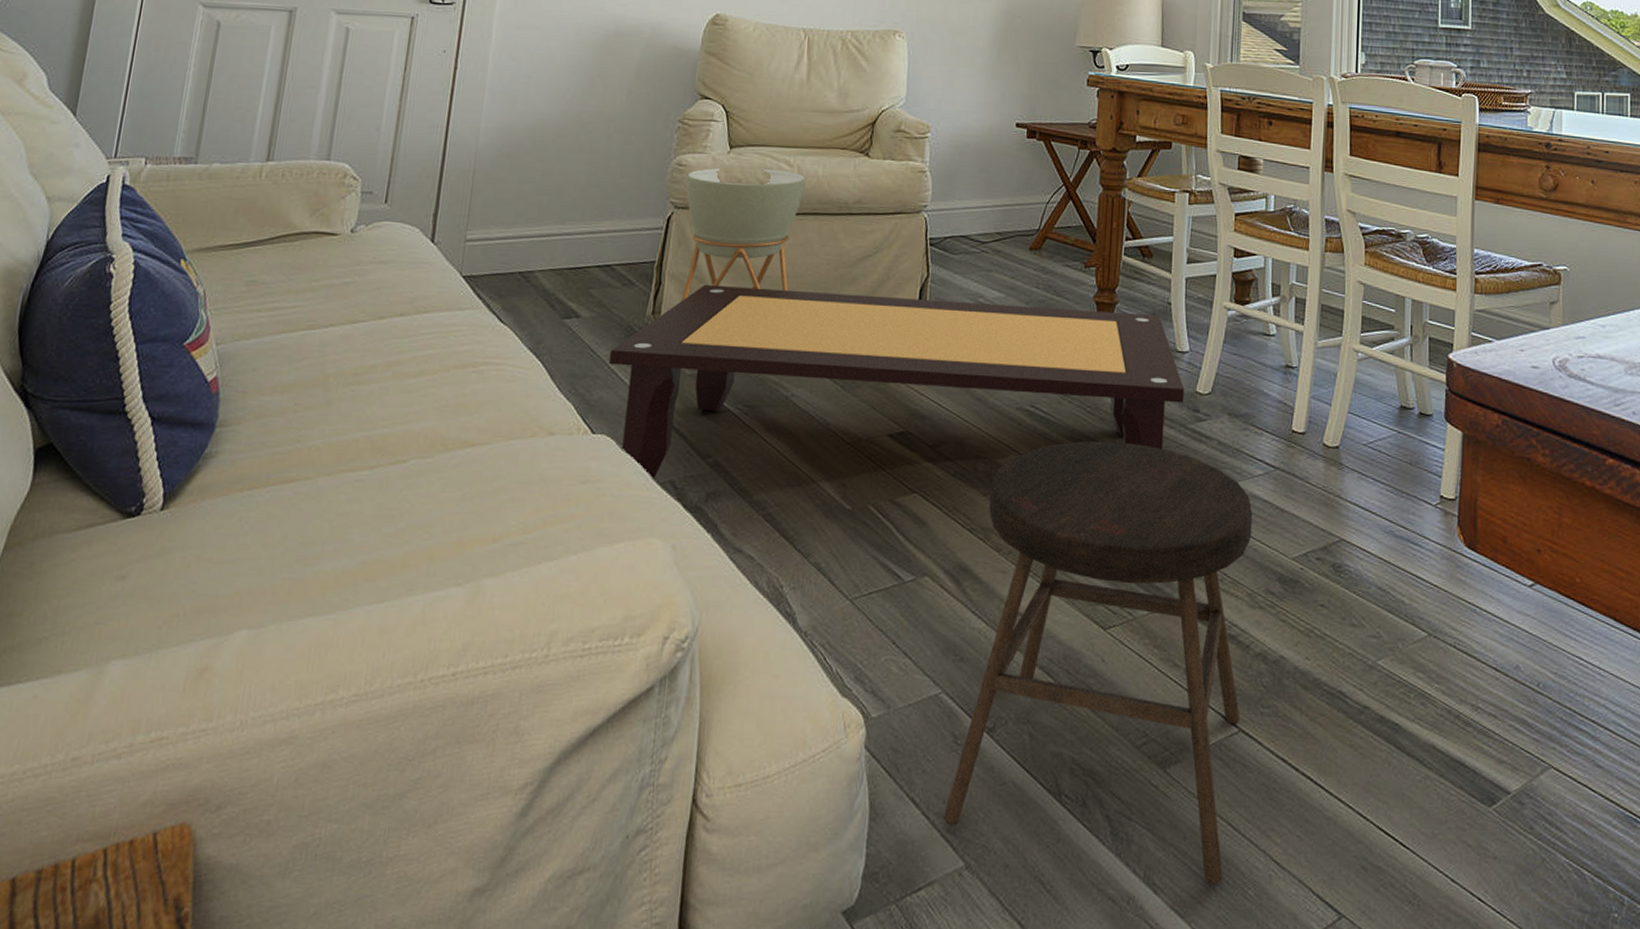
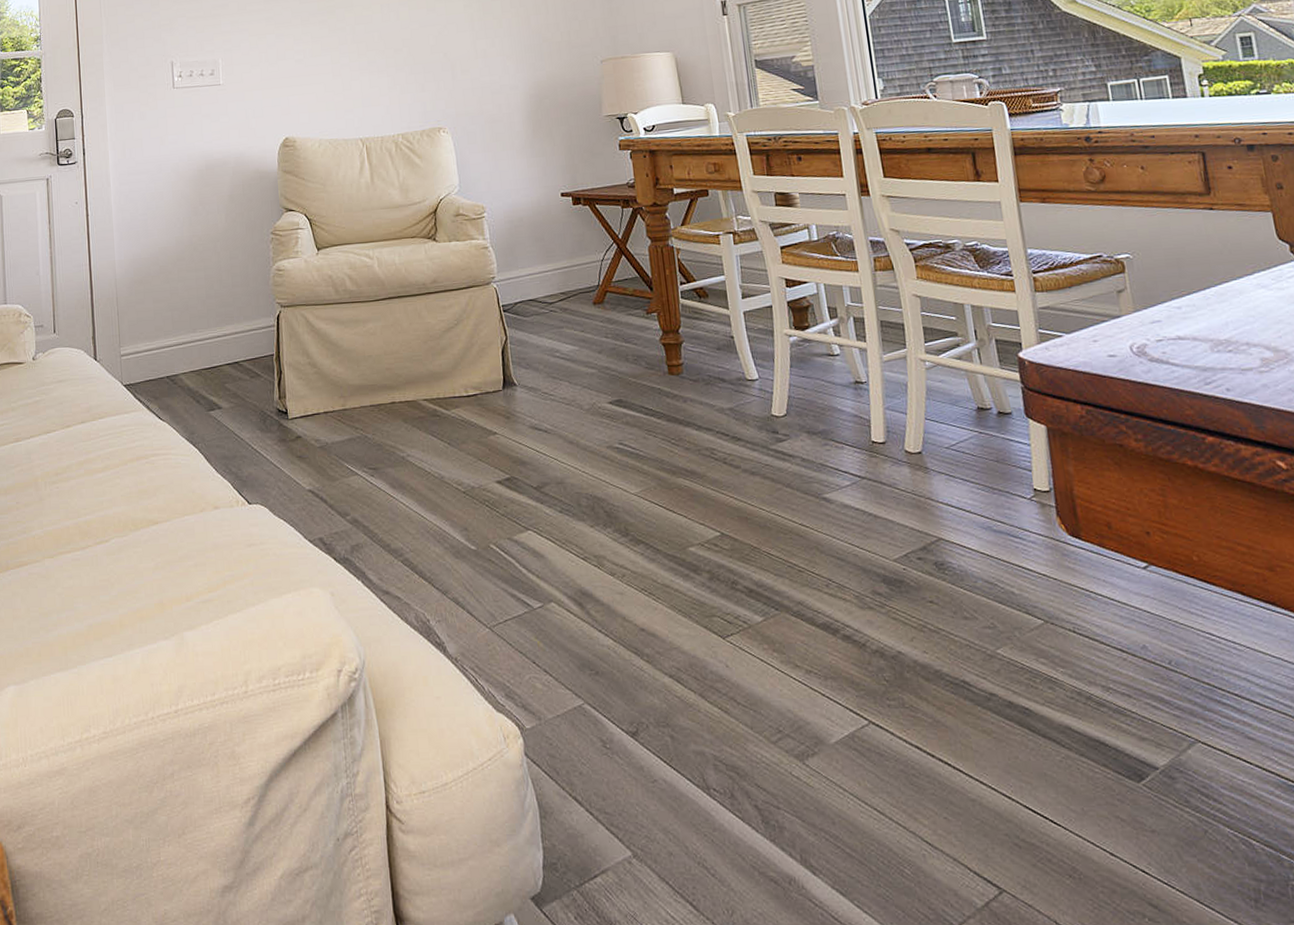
coffee table: present [608,284,1185,478] -> none [250,349,762,537]
planter: present [680,167,806,303] -> none [285,263,389,387]
stool: present [944,440,1253,885] -> none [595,467,877,865]

